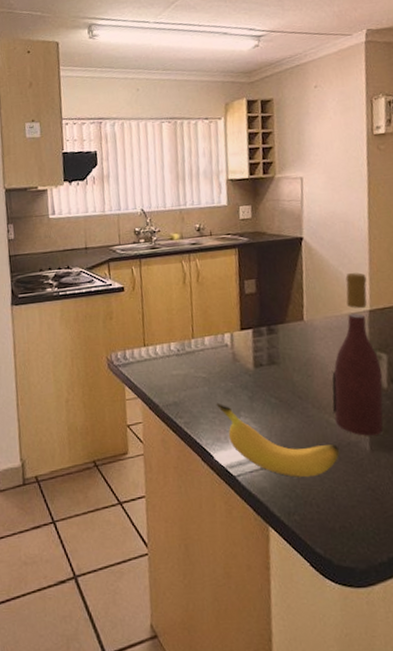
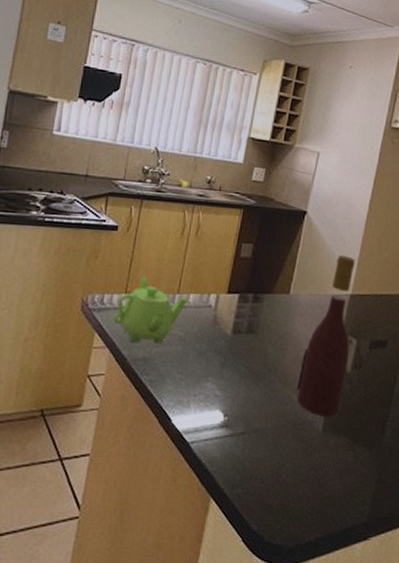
teapot: none [138,327,204,391] -> present [113,275,187,344]
banana: present [216,403,340,478] -> none [186,364,295,452]

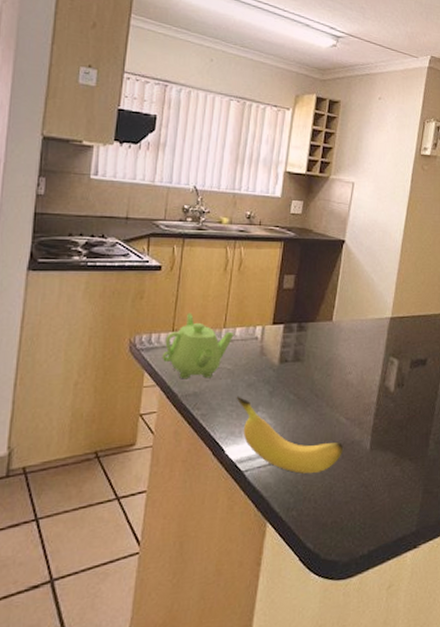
banana: none [186,364,295,452] -> present [236,396,344,474]
wine bottle: present [296,254,355,417] -> none [343,280,393,436]

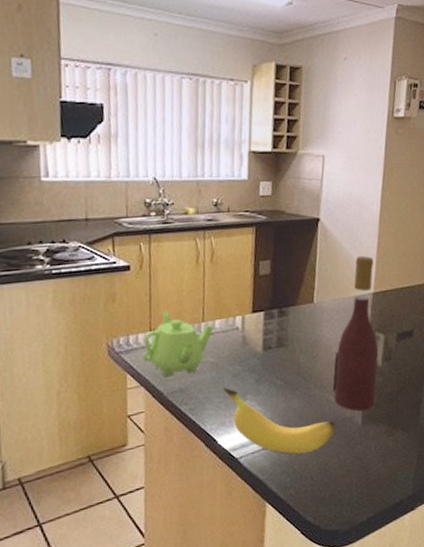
wine bottle: none [343,280,393,436] -> present [332,255,379,411]

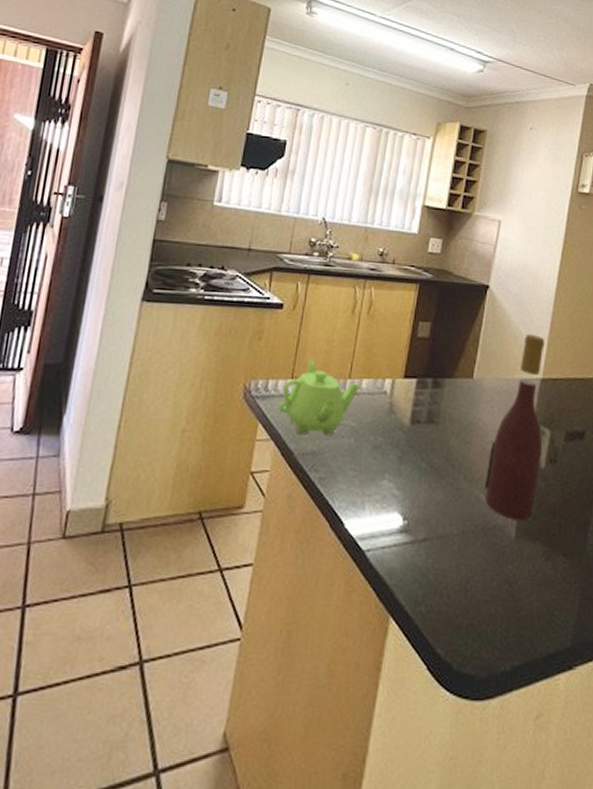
banana: present [223,387,336,454] -> none [359,459,484,562]

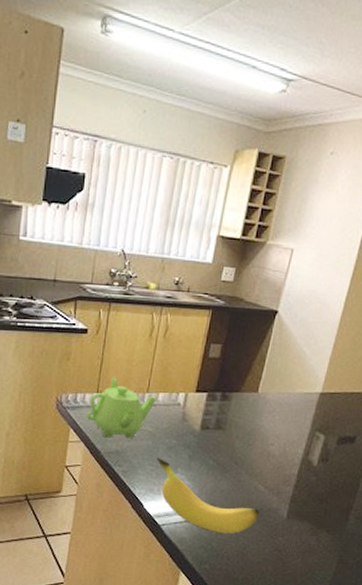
banana: none [359,459,484,562] -> present [156,457,260,534]
wine bottle: present [484,333,545,521] -> none [262,354,327,505]

